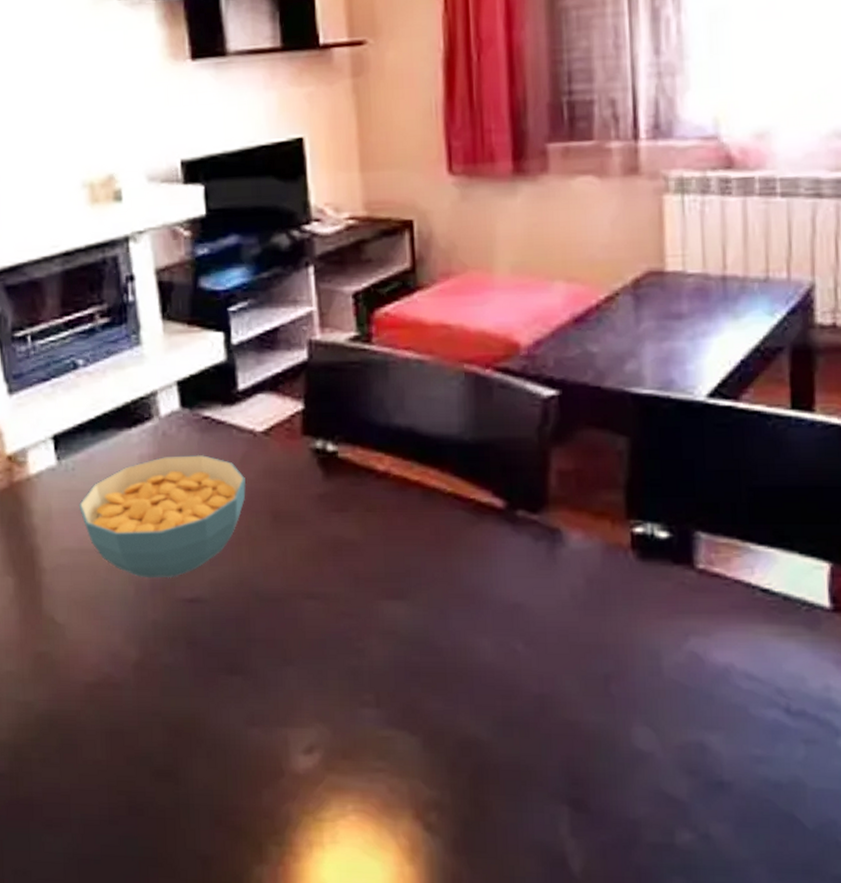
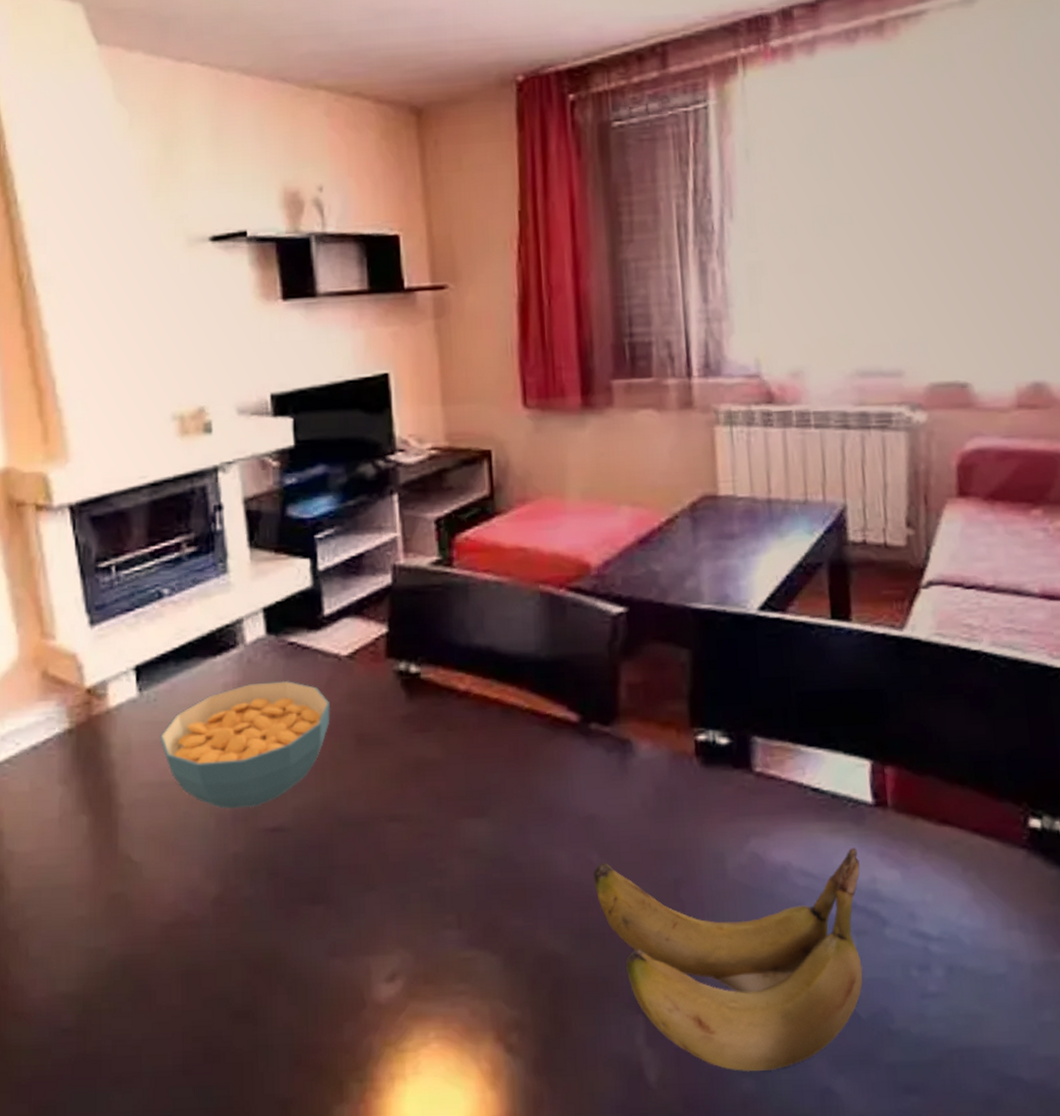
banana: none [518,651,813,871] -> present [594,848,863,1071]

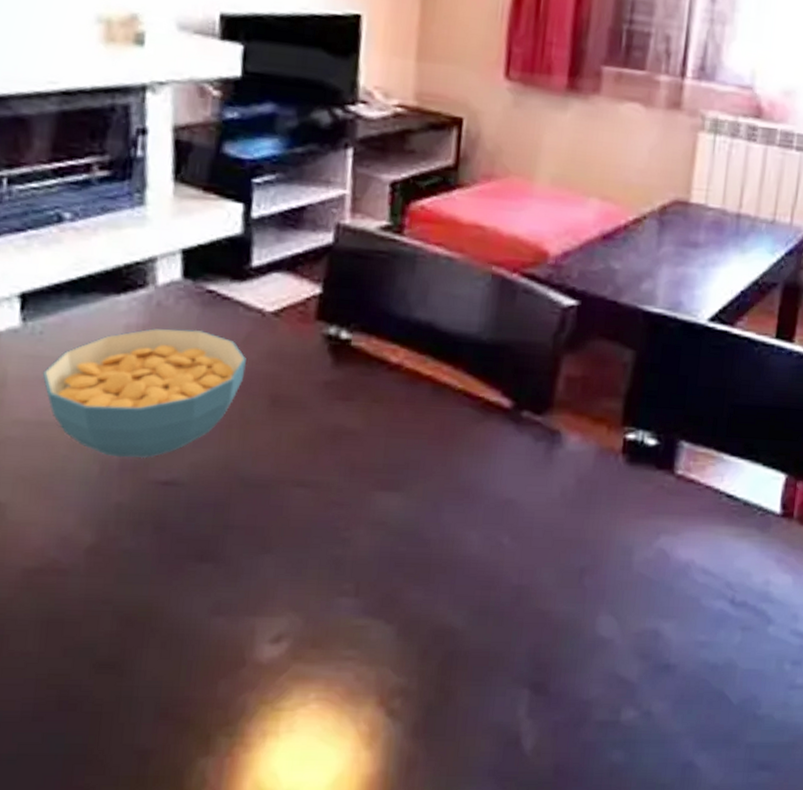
banana: present [594,848,863,1071] -> none [501,545,758,744]

